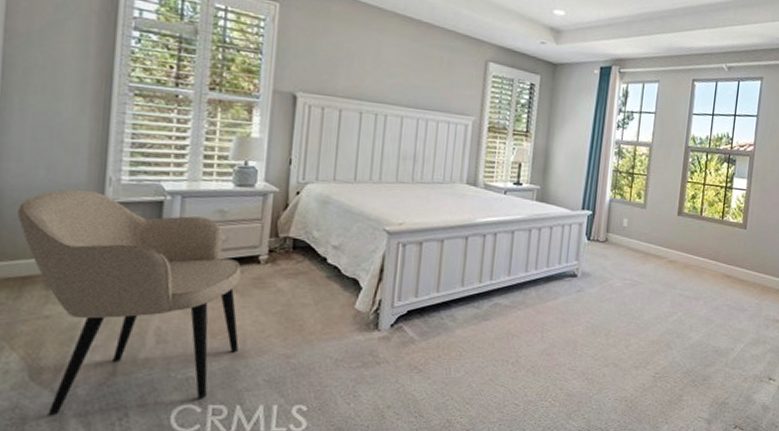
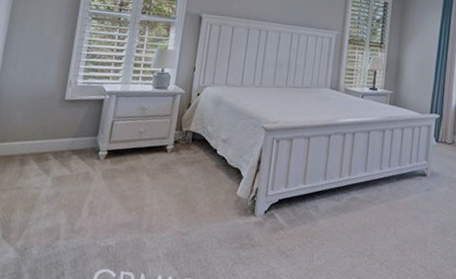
armchair: present [16,188,241,416] -> none [9,89,153,270]

